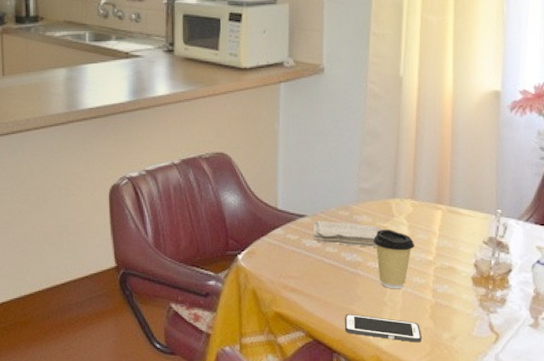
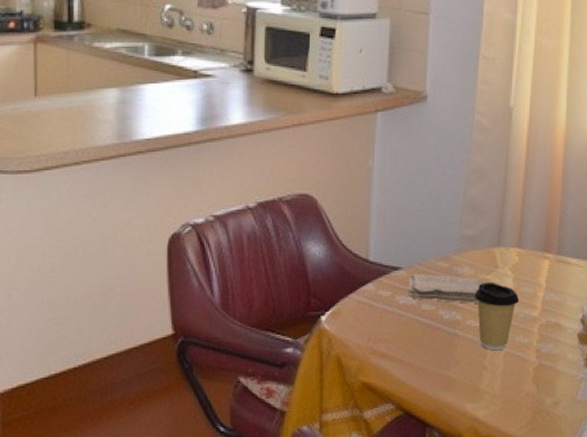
cell phone: present [344,314,422,343] -> none [439,381,523,411]

